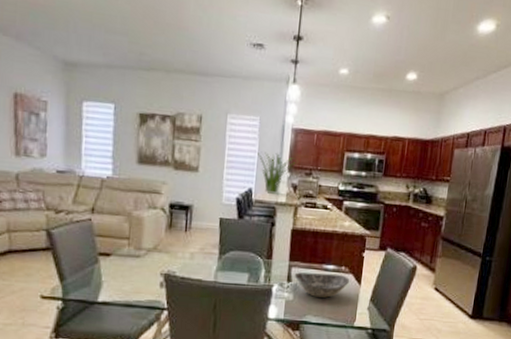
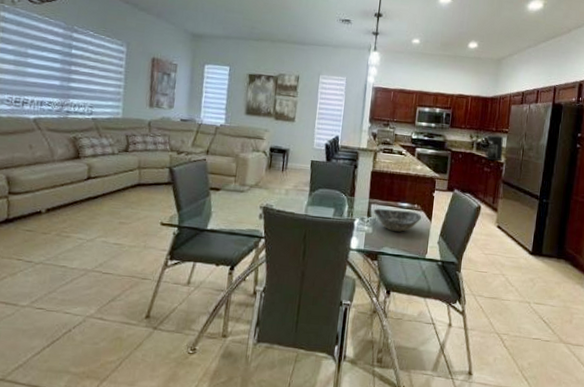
decorative plant: present [257,151,299,194] -> none [344,105,378,141]
coffee maker: none [422,184,444,215] -> present [484,135,504,161]

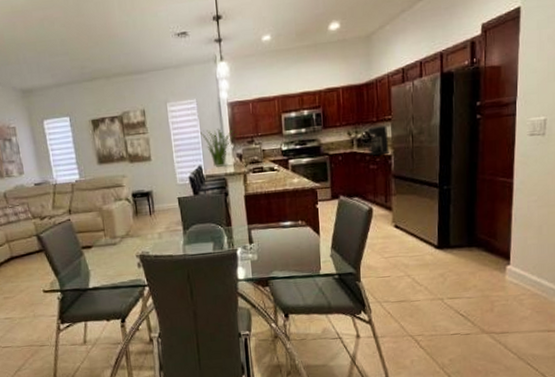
decorative plant: none [344,105,378,141] -> present [200,128,240,167]
bowl: present [373,208,422,232] -> none [255,228,309,254]

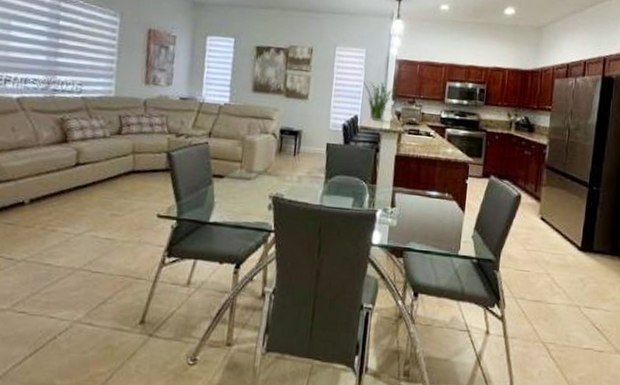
coffee maker: present [367,125,390,156] -> none [524,113,546,143]

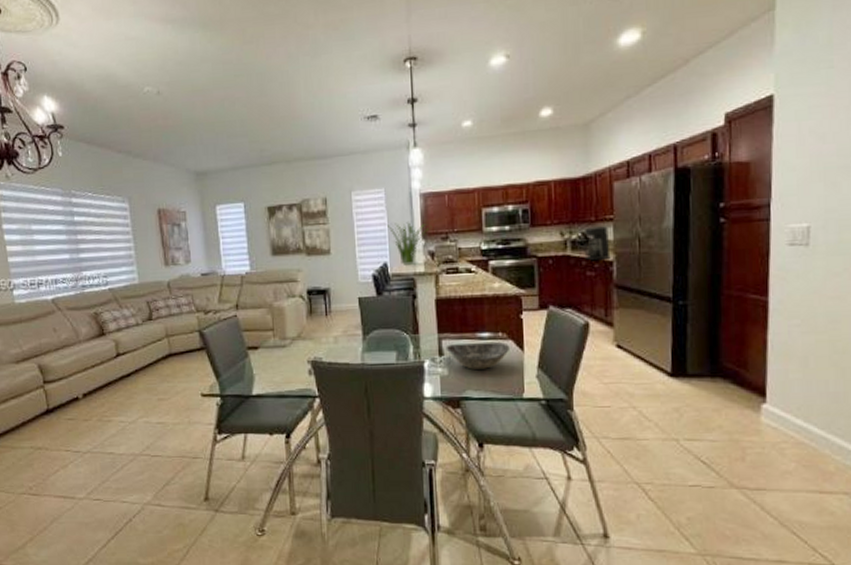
bowl: none [398,198,454,225] -> present [446,341,511,369]
coffee maker: none [524,113,546,143] -> present [584,226,611,261]

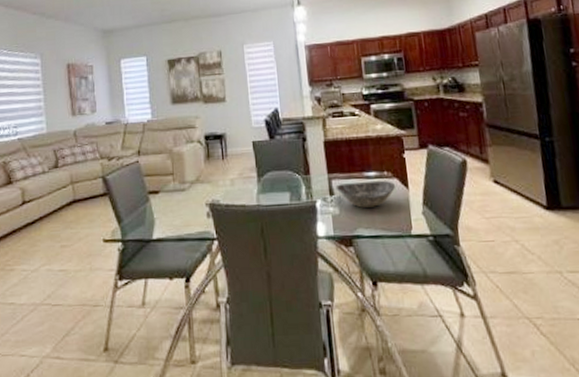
decorative plant: present [387,222,433,265] -> none [277,71,318,110]
coffee maker: present [584,226,611,261] -> none [454,71,480,103]

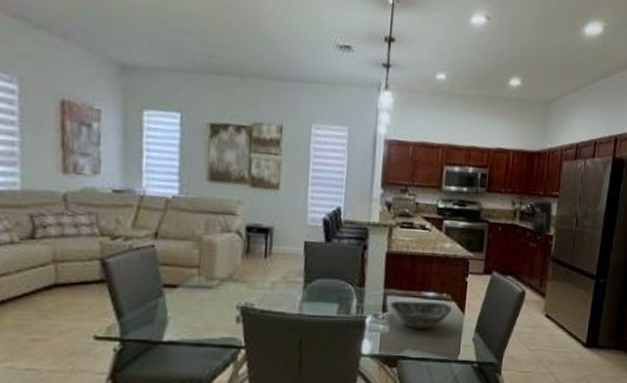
coffee maker: none [454,71,480,103] -> present [529,200,553,234]

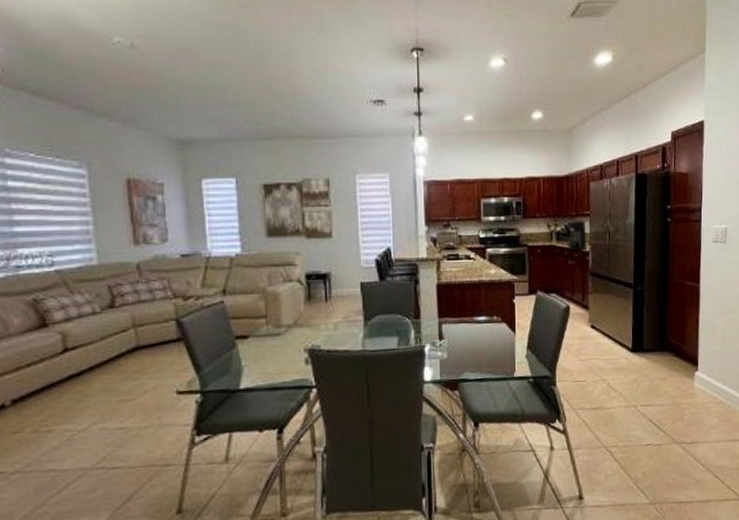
bowl: present [390,301,453,329] -> none [445,324,504,352]

